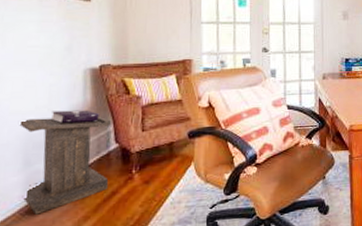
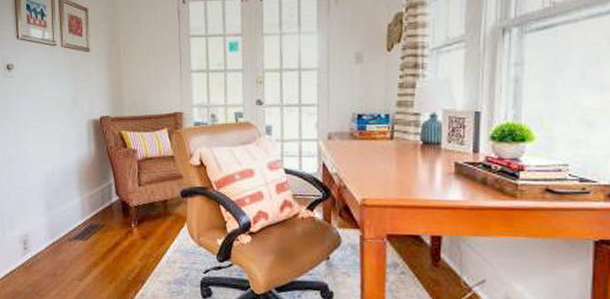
lectern: present [19,110,112,215] -> none [41,160,113,255]

